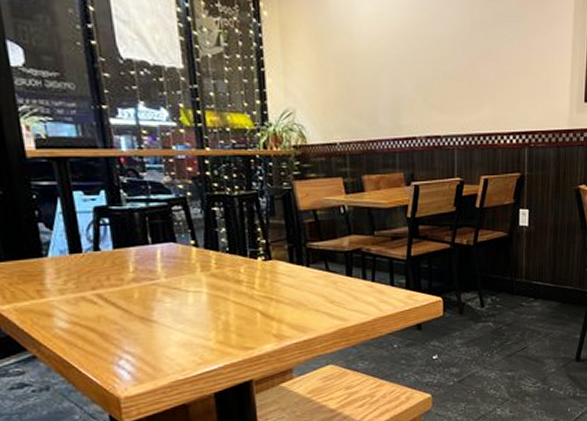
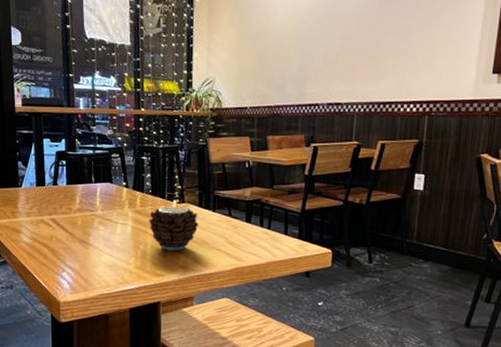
candle: none [229,258,292,318] -> present [149,201,199,251]

